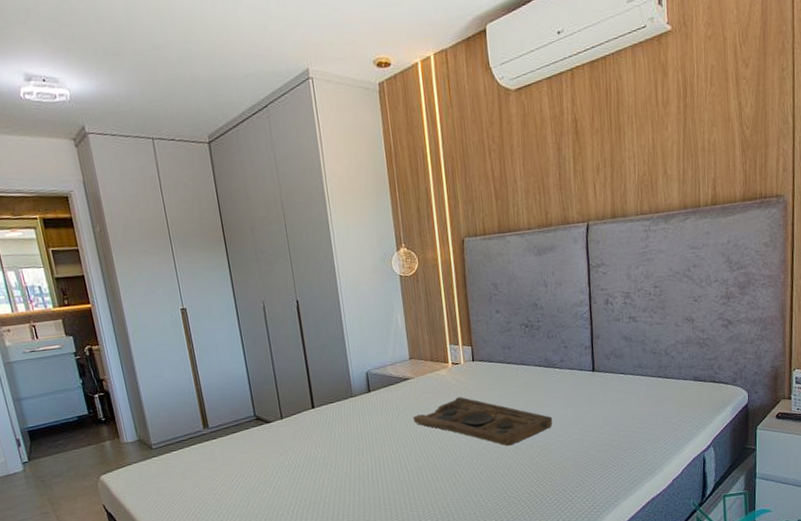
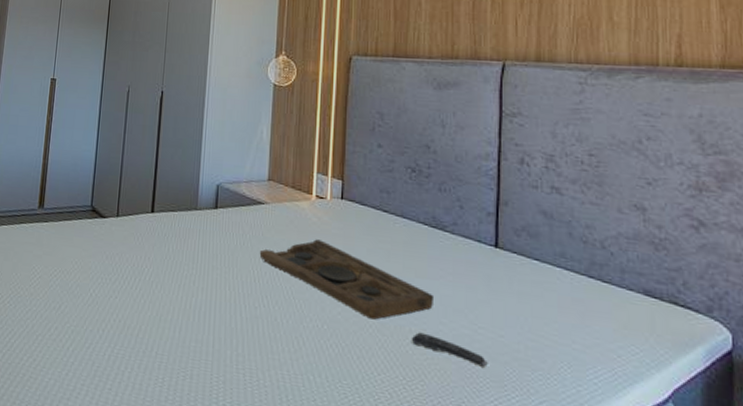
remote control: none [539,445,594,458] -> present [411,332,488,368]

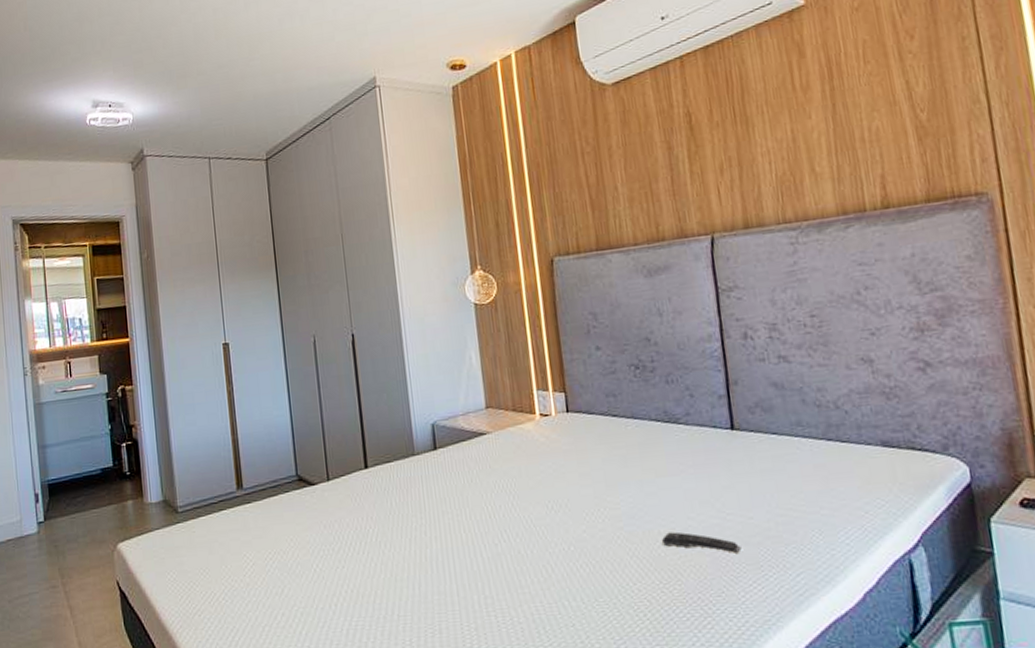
decorative tray: present [259,239,435,320] -> none [489,459,679,530]

